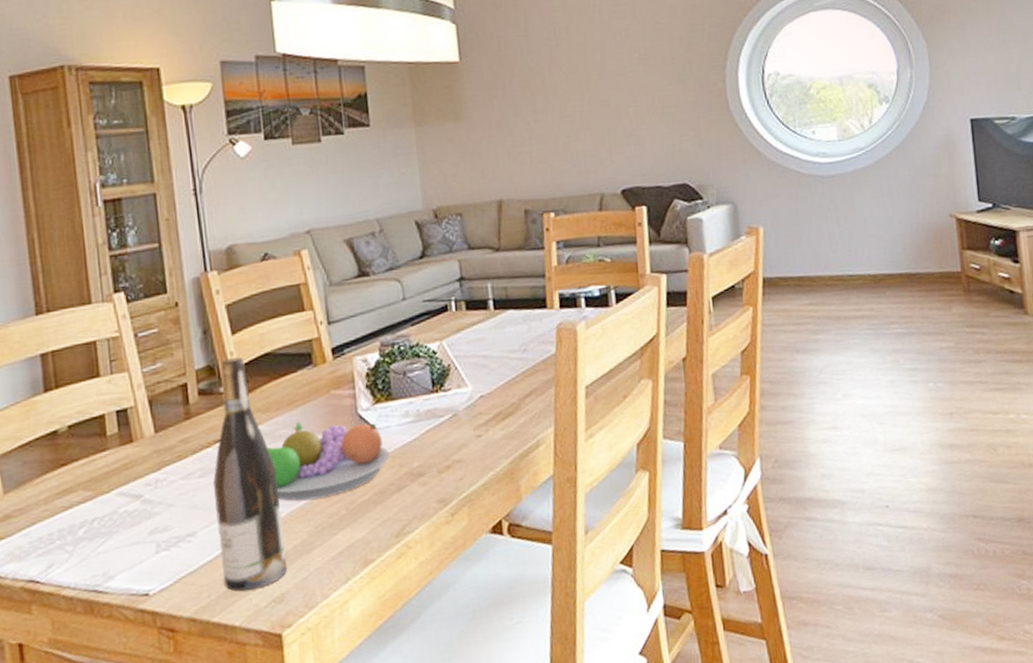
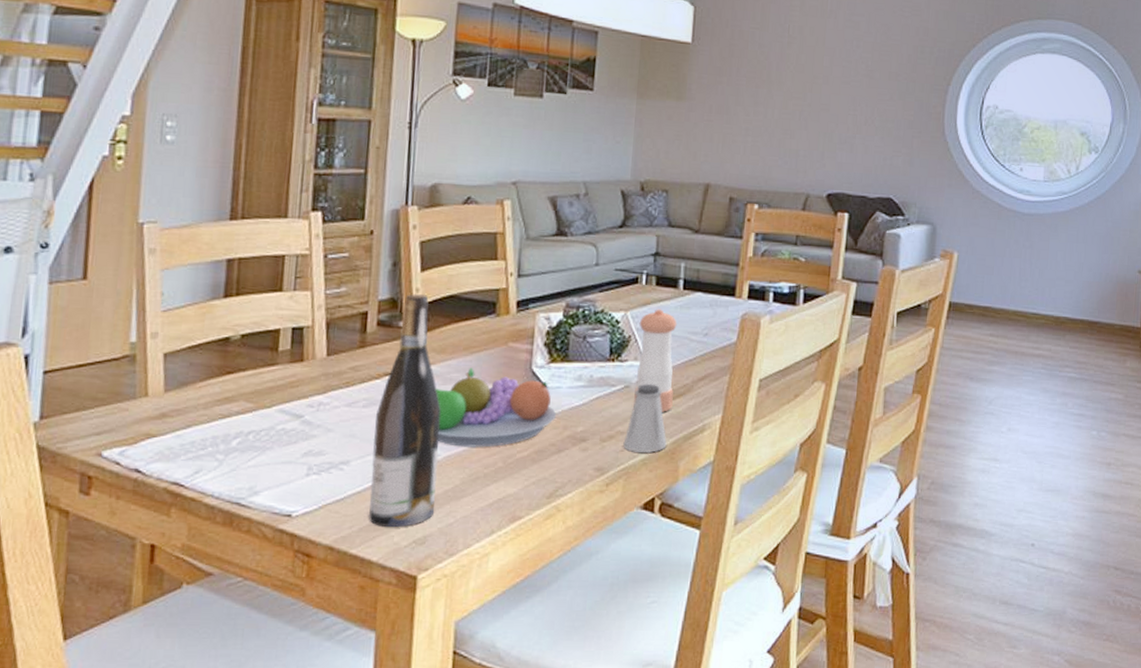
pepper shaker: none [456,333,503,435] -> present [634,309,677,412]
saltshaker: none [461,409,505,479] -> present [623,384,667,453]

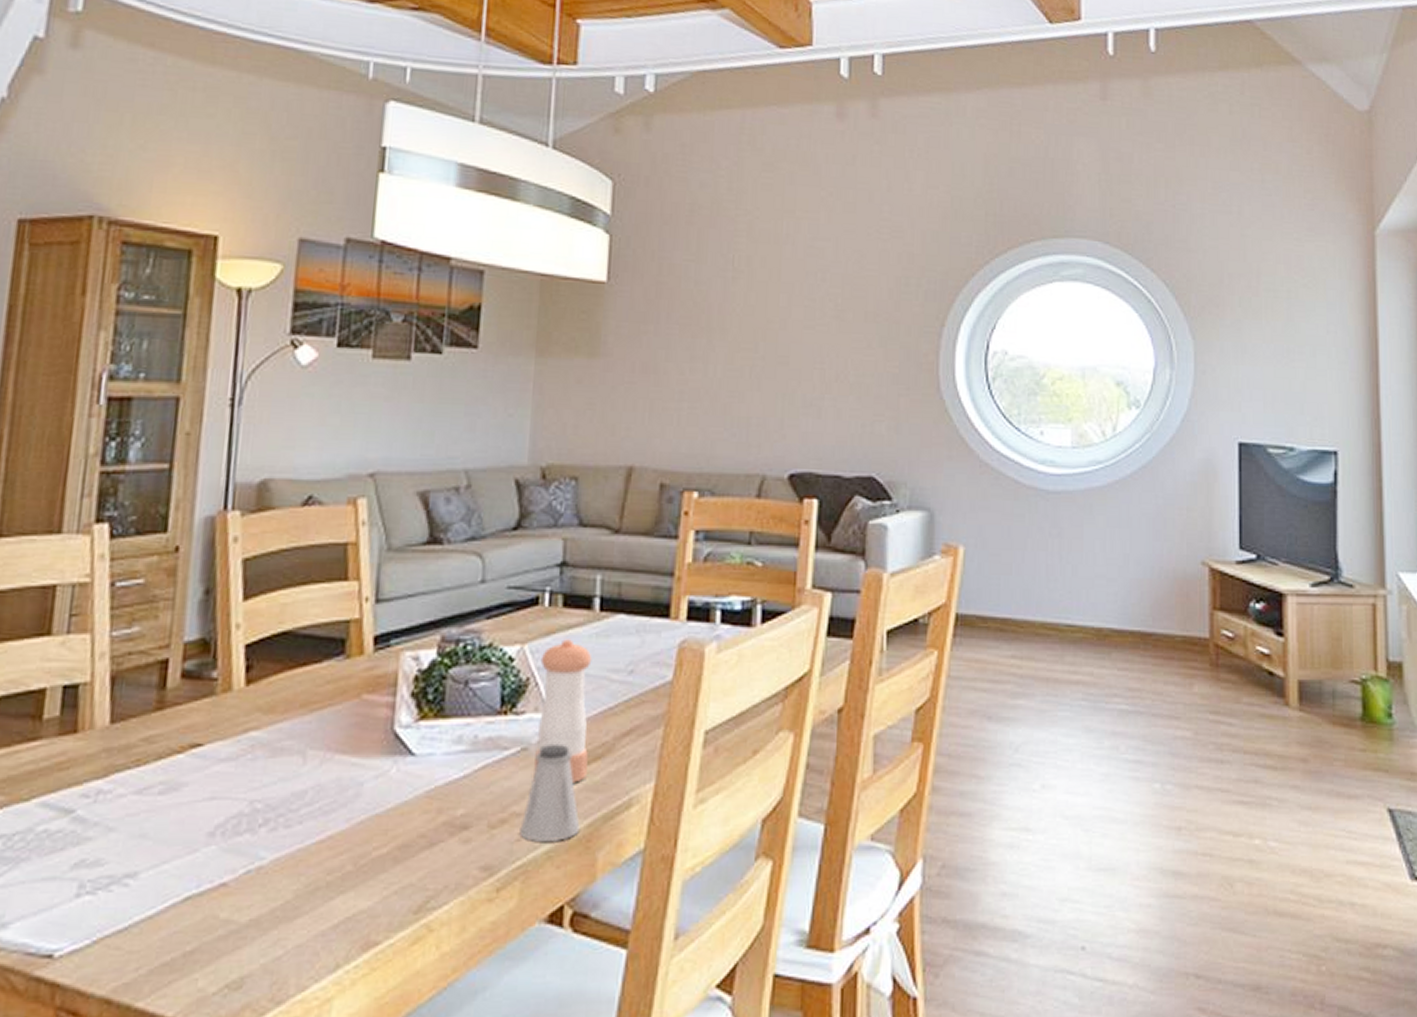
wine bottle: present [368,294,441,527] -> none [162,632,268,966]
fruit bowl: present [435,367,556,447] -> none [260,731,427,845]

